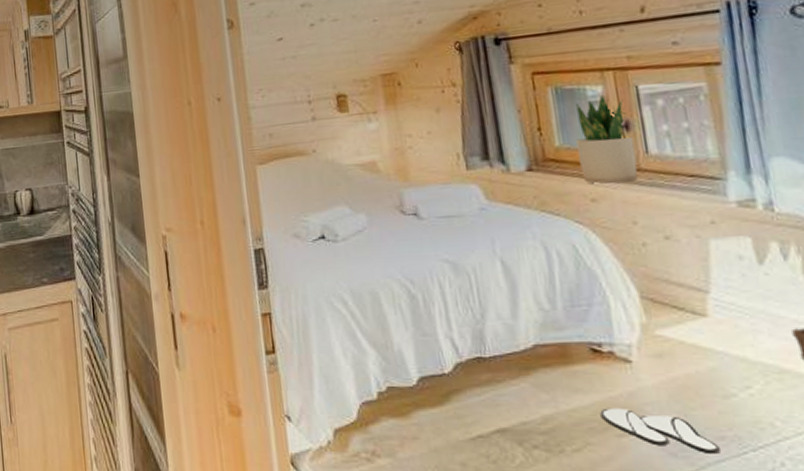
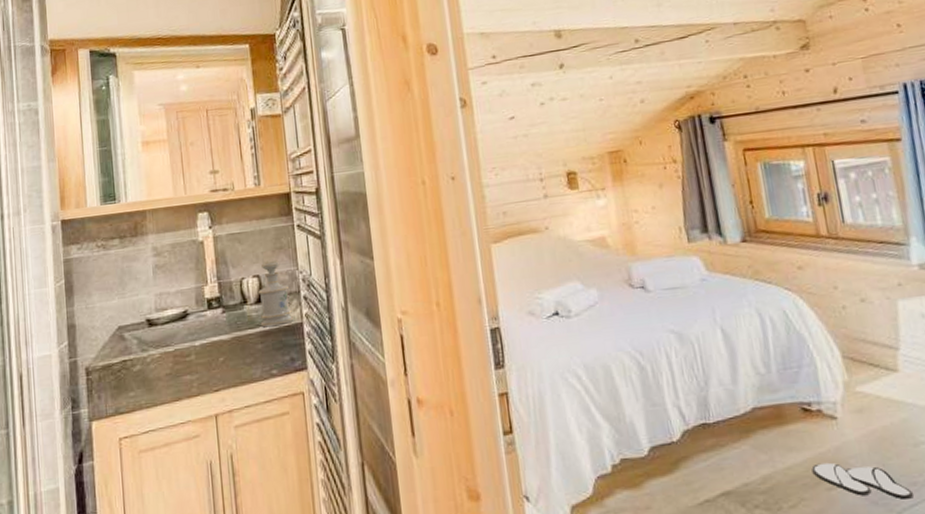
perfume bottle: none [31,174,64,238] -> present [258,259,294,328]
planter: present [576,94,638,185] -> none [782,168,837,253]

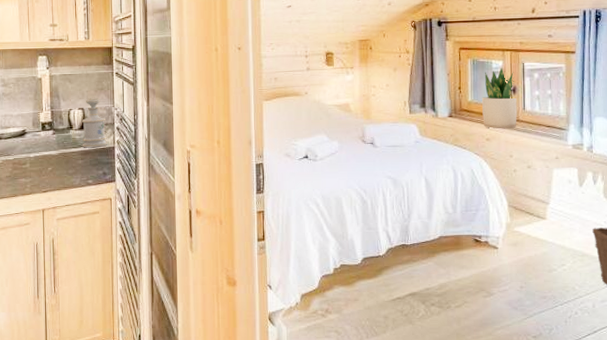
planter: none [782,168,837,253] -> present [482,67,517,129]
slippers: present [811,462,913,499] -> none [475,278,542,307]

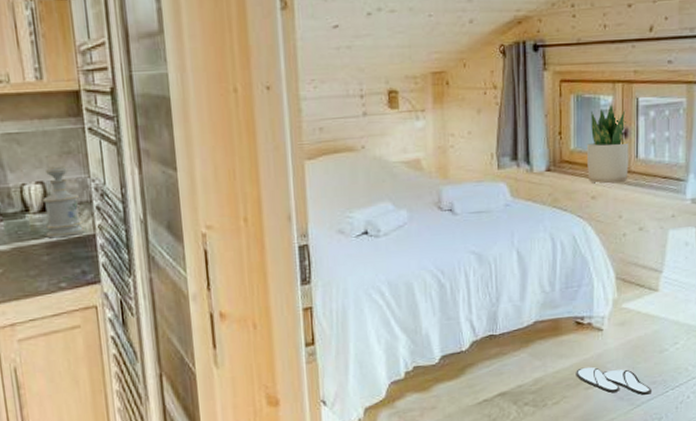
slippers: none [475,278,542,307] -> present [576,367,651,395]

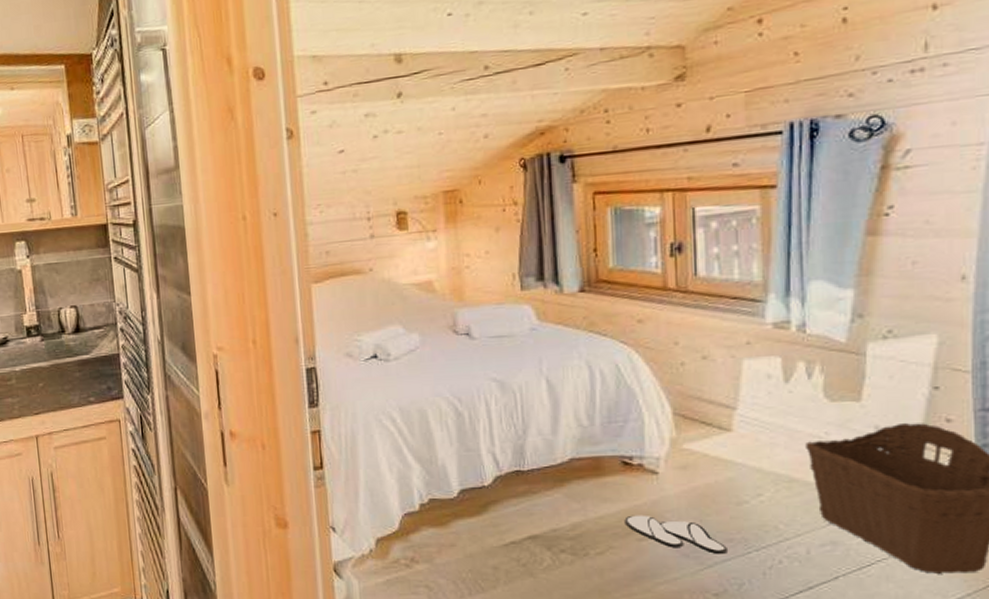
perfume bottle: present [43,164,86,239] -> none [76,290,111,357]
planter: present [587,104,629,184] -> none [630,215,685,306]

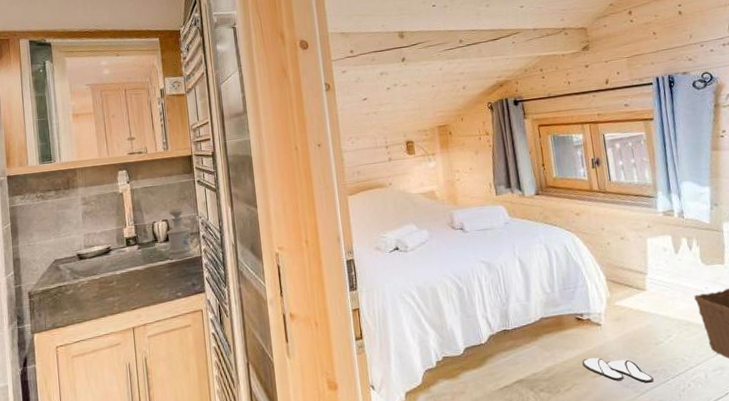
perfume bottle: none [76,290,111,357] -> present [167,207,195,261]

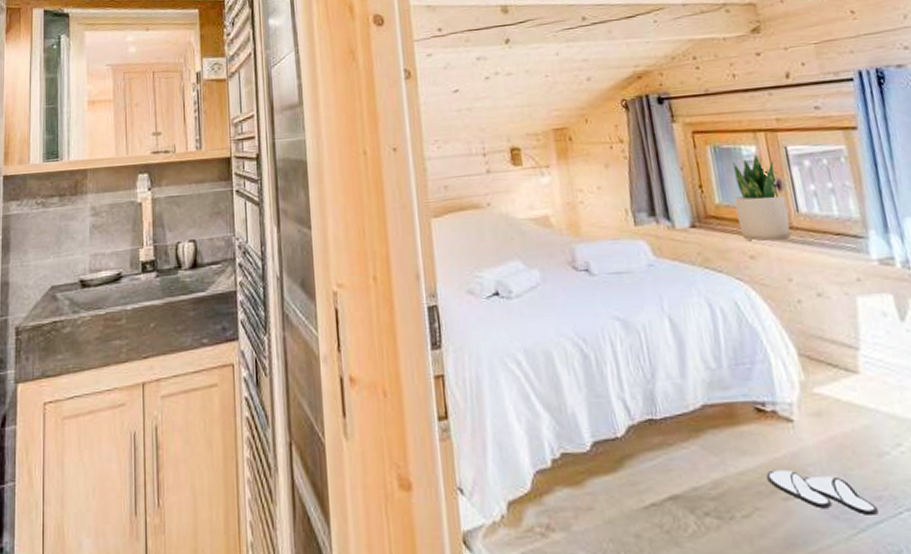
perfume bottle: present [167,207,195,261] -> none [193,224,228,295]
planter: none [566,140,605,203] -> present [733,154,791,242]

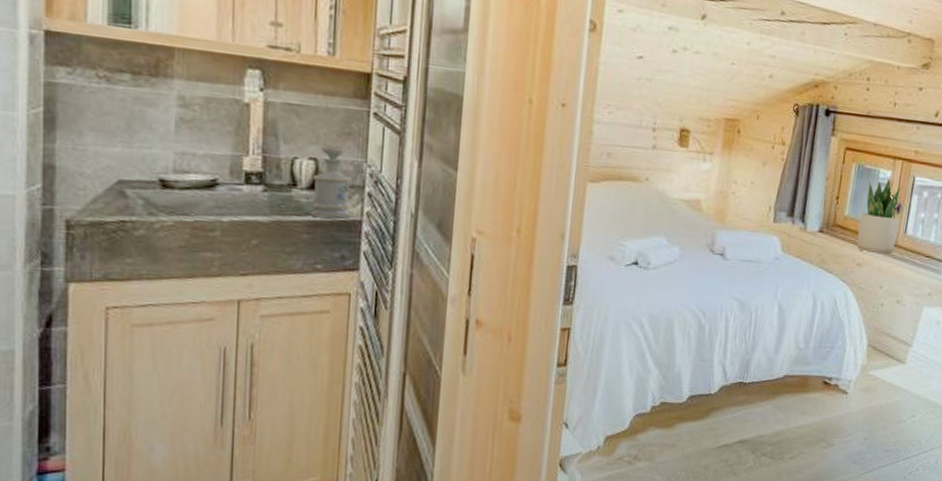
perfume bottle: none [193,224,228,295] -> present [310,143,353,220]
slippers: present [766,469,878,515] -> none [815,427,884,462]

